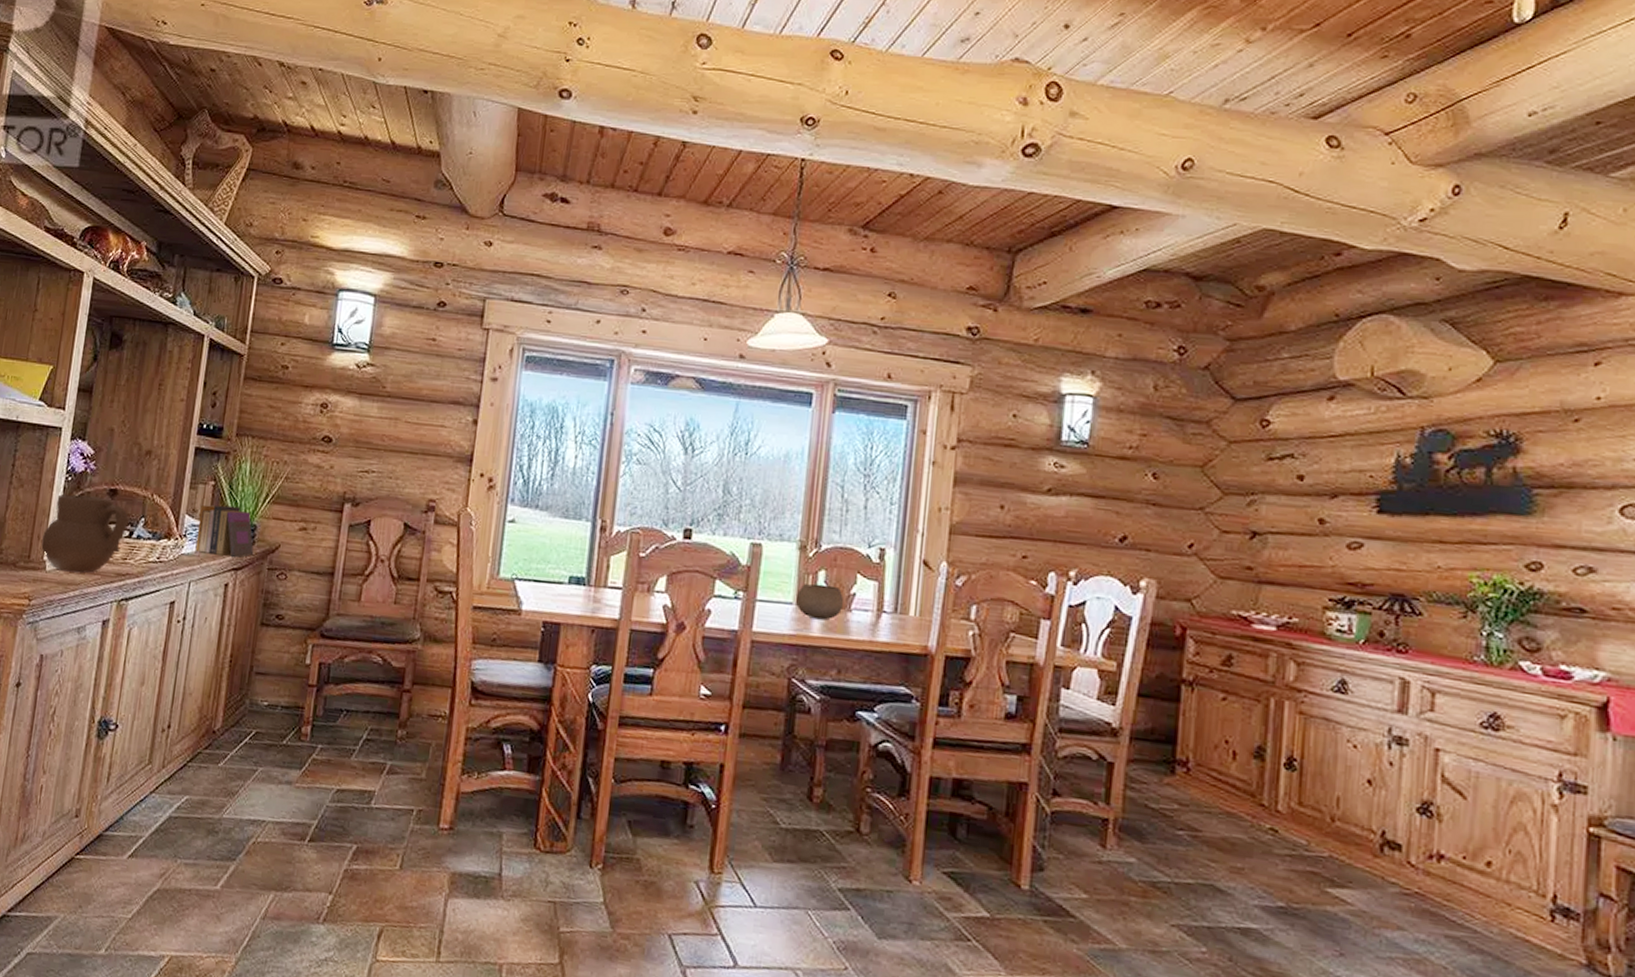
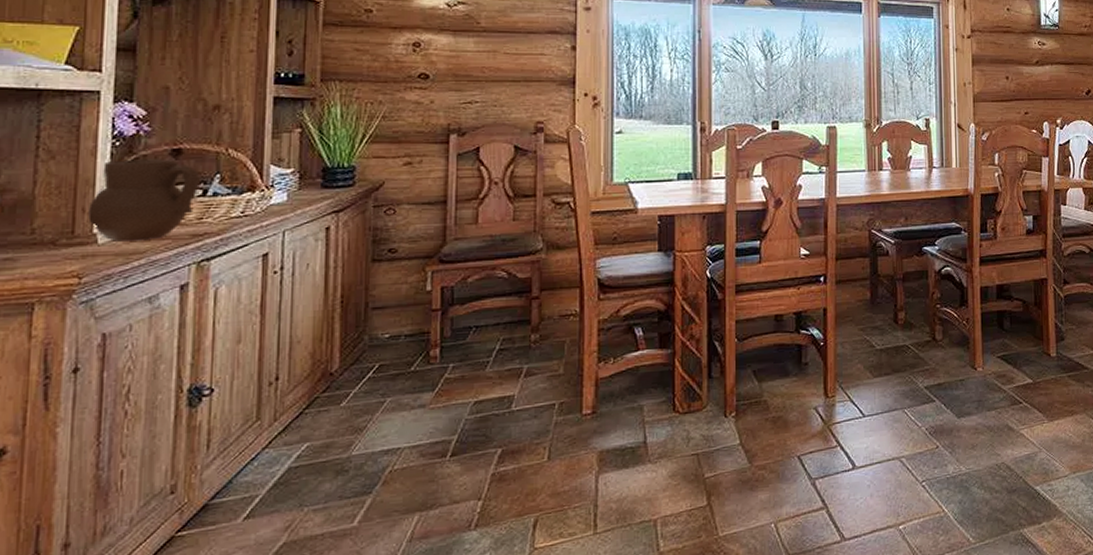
books: present [195,504,254,557] -> none [286,150,356,201]
bowl: present [796,583,845,620] -> none [868,152,904,181]

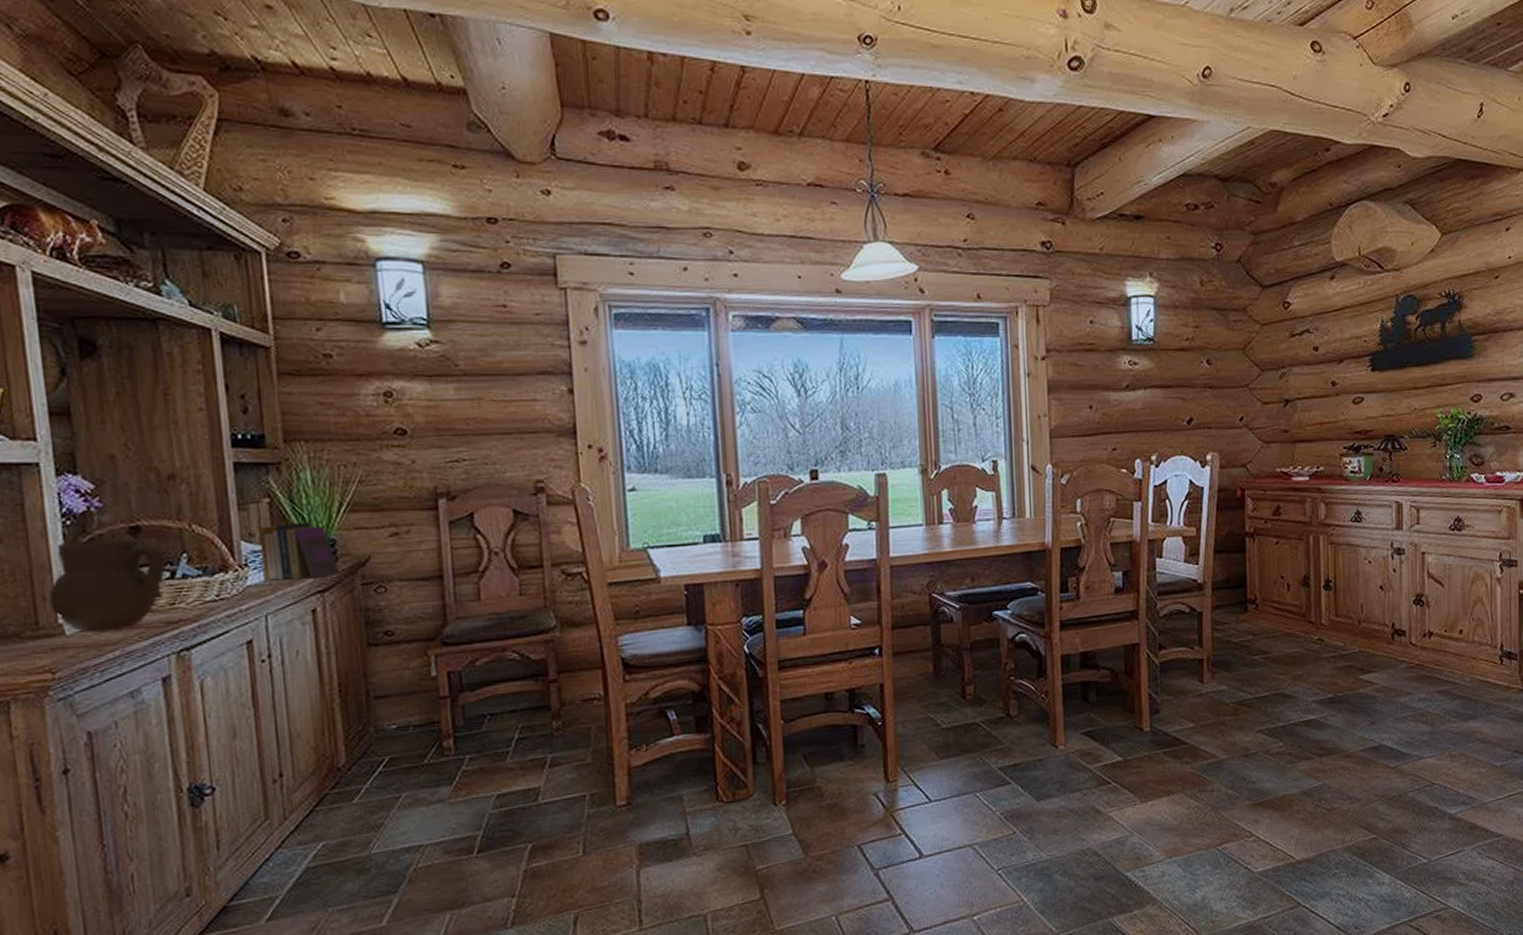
books: none [286,150,356,201] -> present [258,522,340,581]

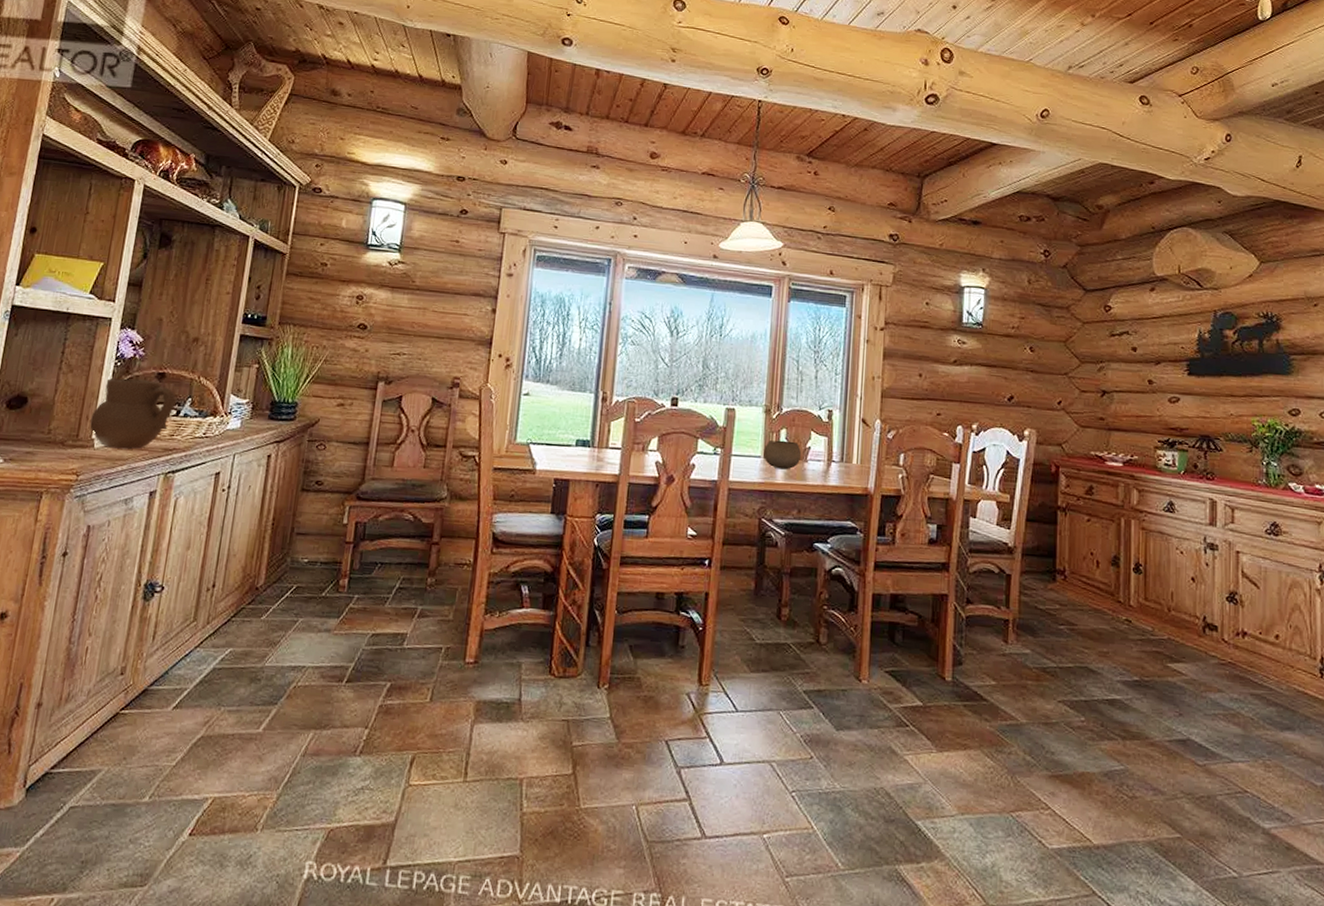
books: present [258,522,340,581] -> none [239,385,295,431]
bowl: none [925,502,969,536] -> present [763,440,802,470]

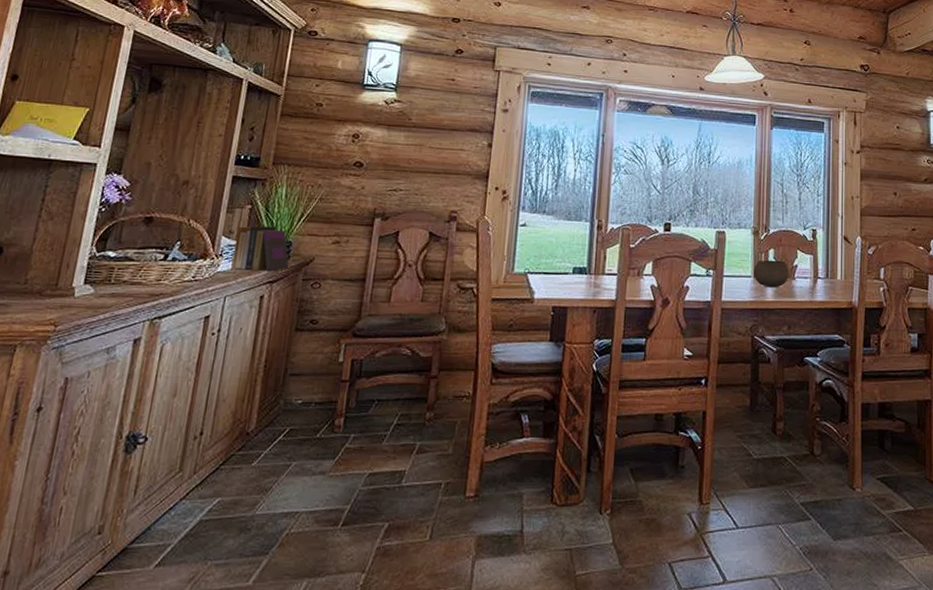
ceramic jug: present [90,378,177,449] -> none [70,224,165,296]
books: none [239,385,295,431] -> present [231,226,289,271]

